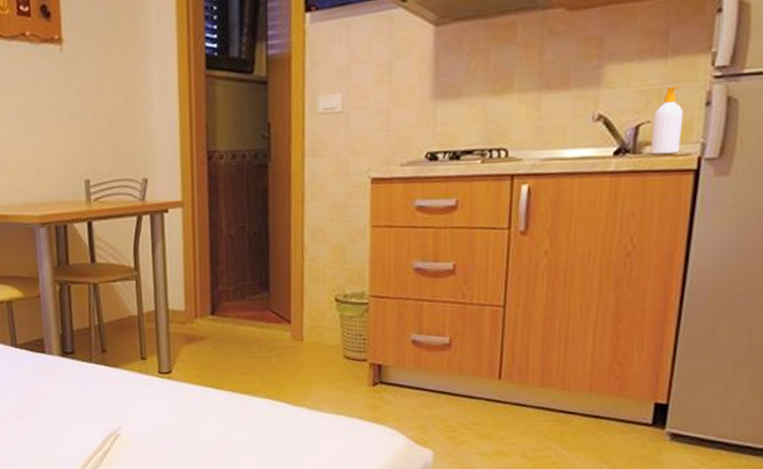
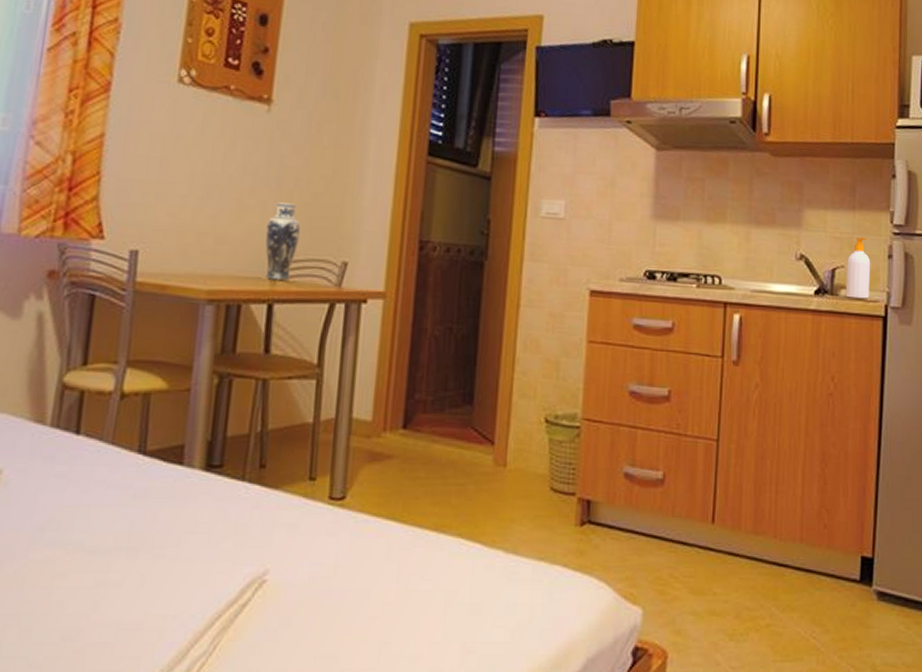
vase: none [75,132,105,201] -> present [264,202,301,281]

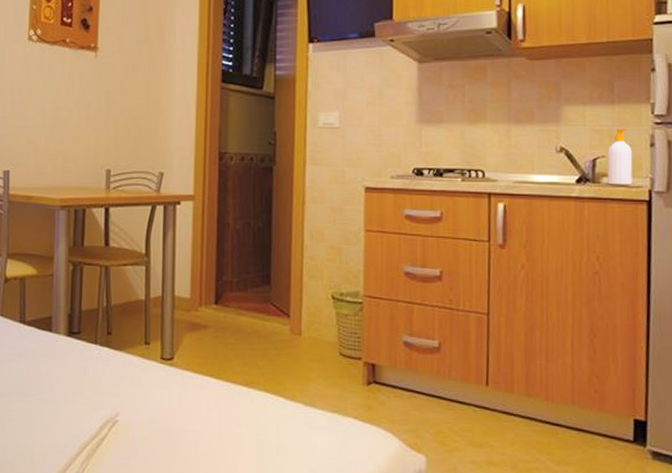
vase: present [264,202,301,281] -> none [99,128,126,189]

